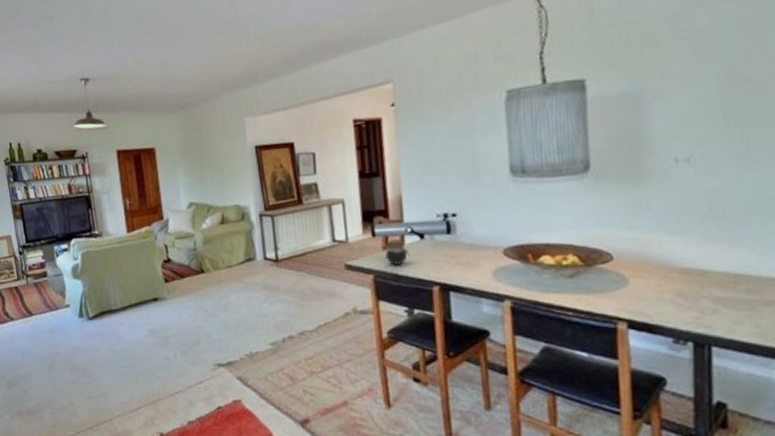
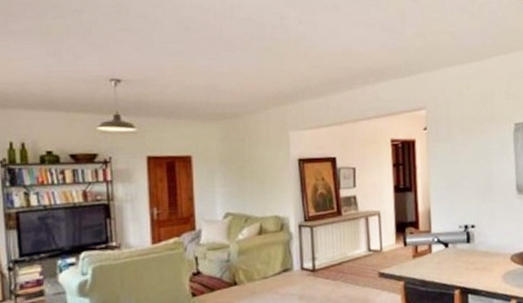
jar: present [385,239,411,265] -> none [415,248,437,272]

